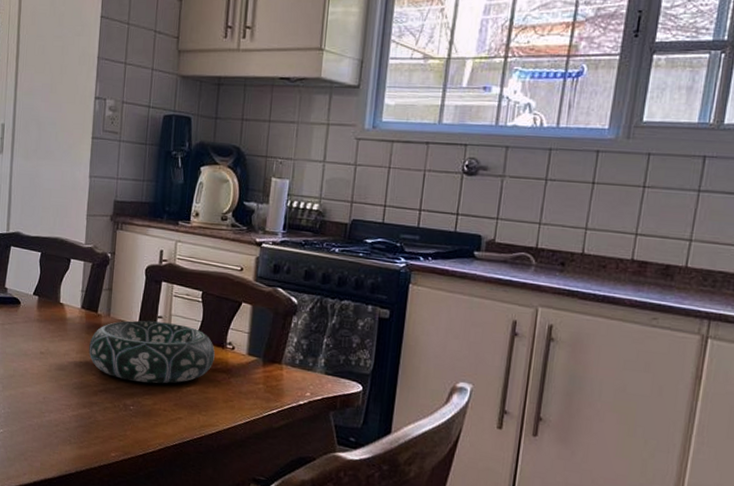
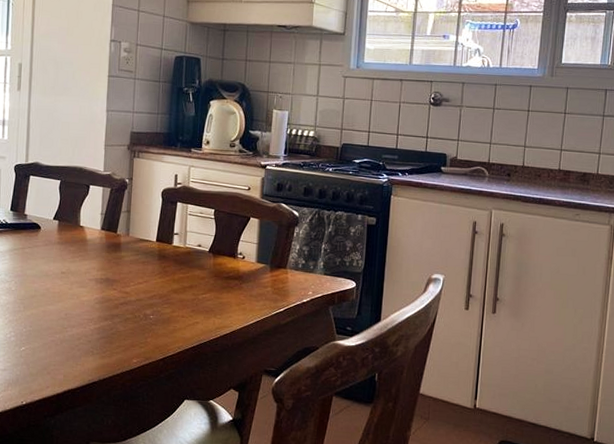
decorative bowl: present [89,320,215,384] -> none [109,237,227,294]

